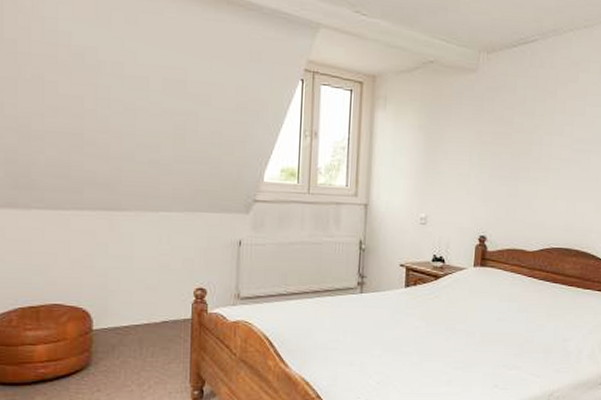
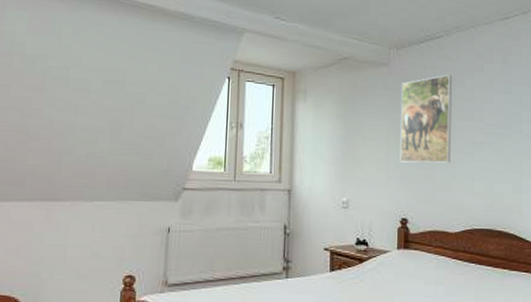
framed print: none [482,84,544,180] -> present [400,74,452,163]

